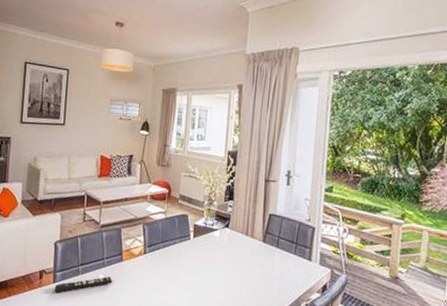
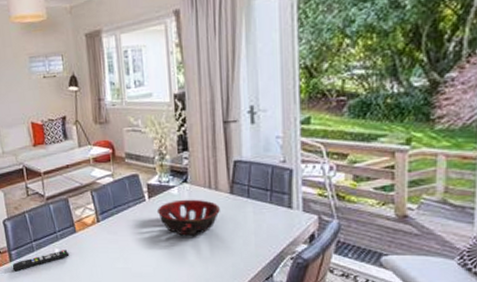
decorative bowl: none [198,242,253,276] -> present [156,199,220,236]

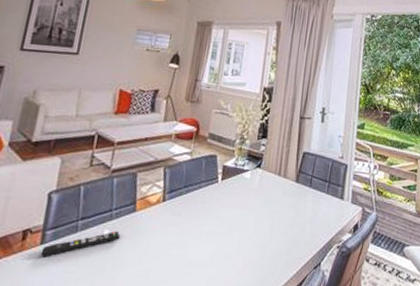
decorative bowl: present [156,199,220,236] -> none [226,184,285,221]

